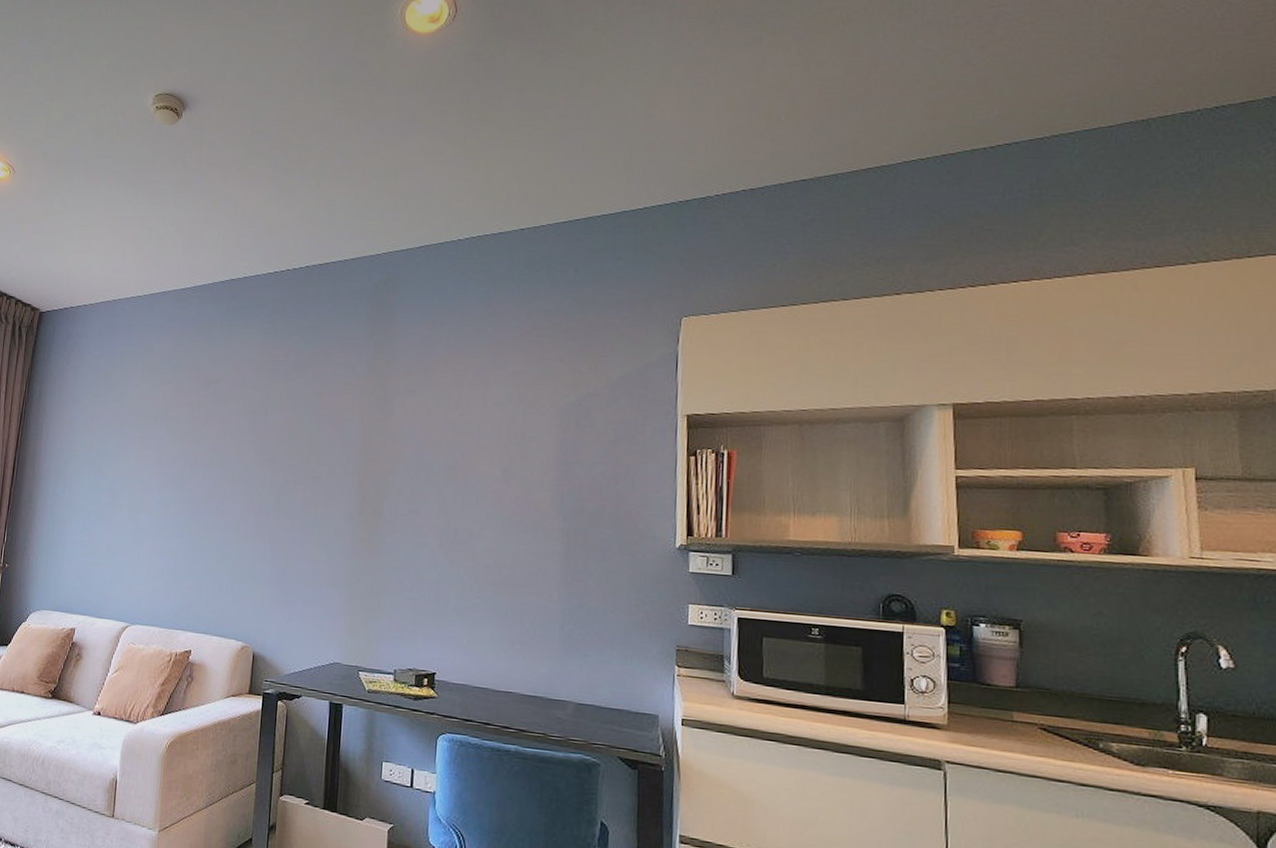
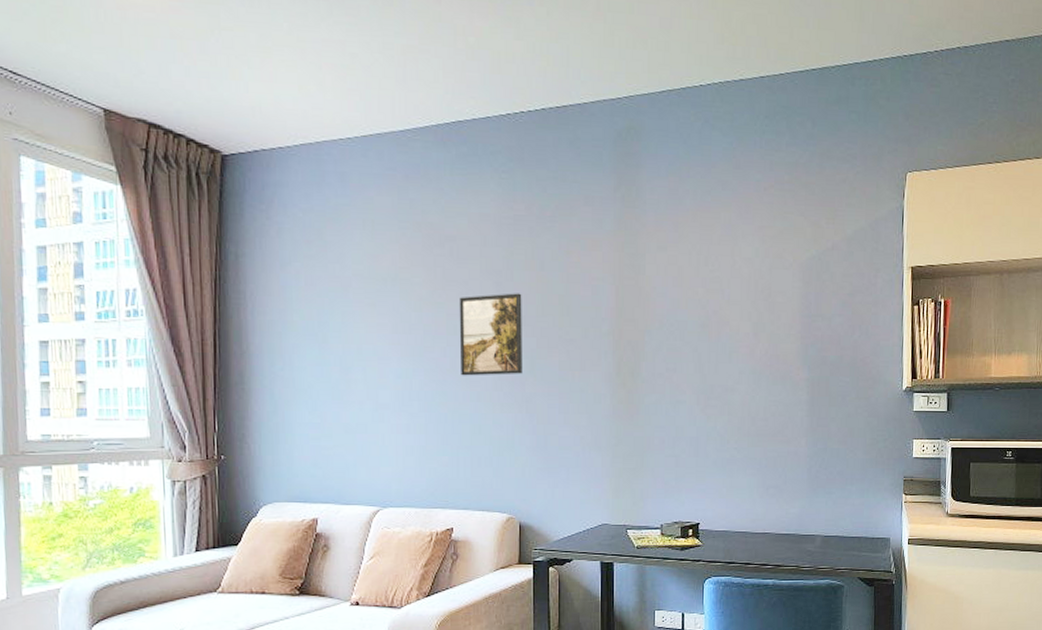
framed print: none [212,431,274,508] -> present [459,293,523,376]

